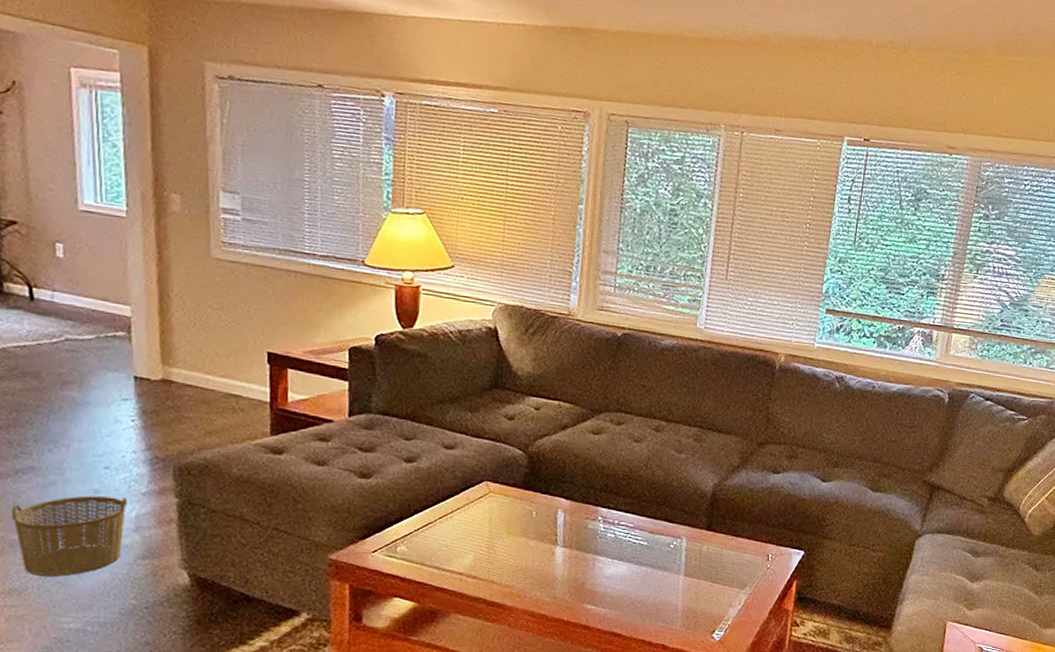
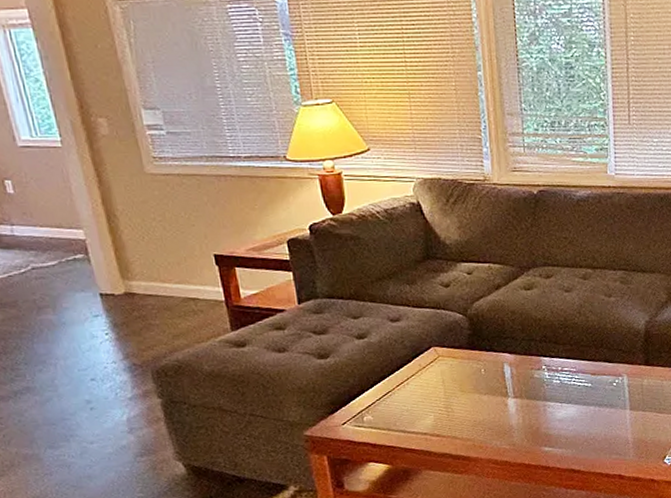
basket: present [12,496,127,577] -> none [18,404,121,483]

